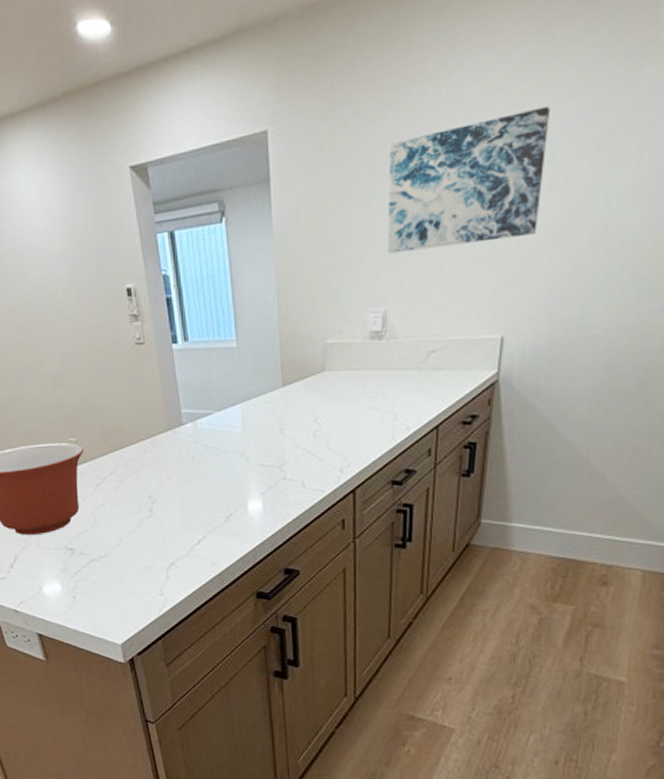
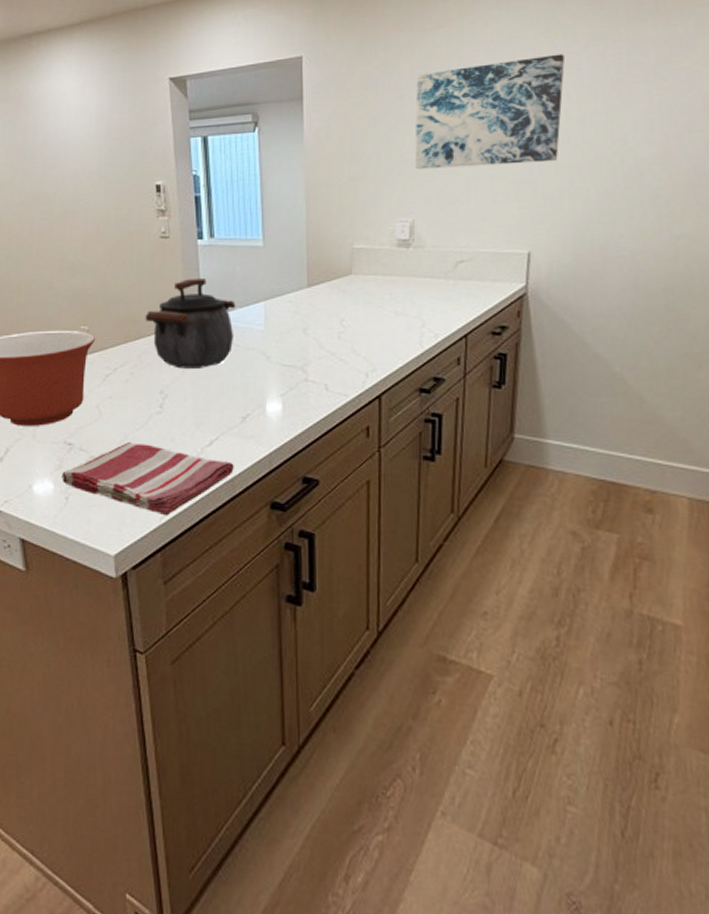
dish towel: none [67,545,222,609] -> present [62,442,234,516]
kettle: none [128,383,214,474] -> present [145,277,236,369]

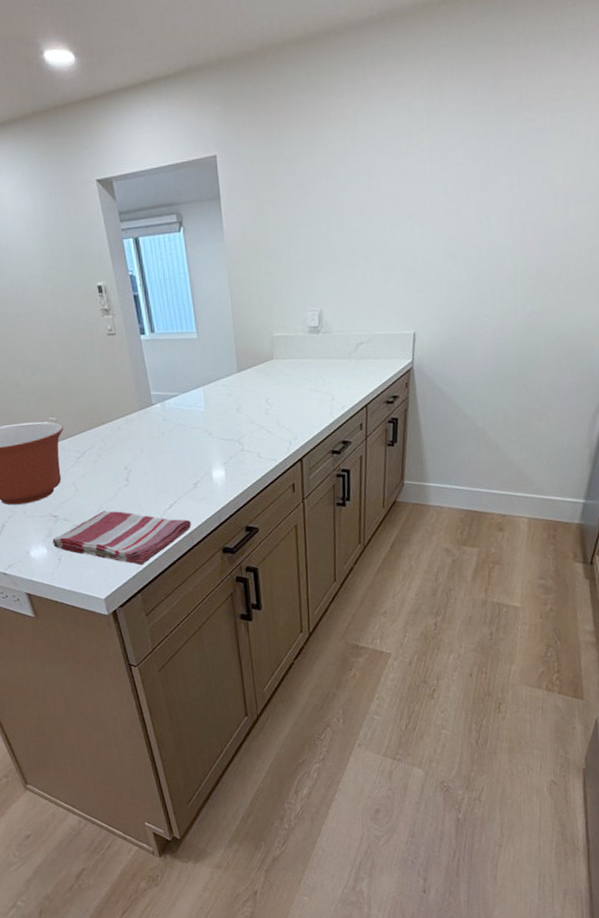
kettle: present [145,277,236,369] -> none [103,369,181,448]
wall art: present [415,53,566,170] -> none [318,149,444,263]

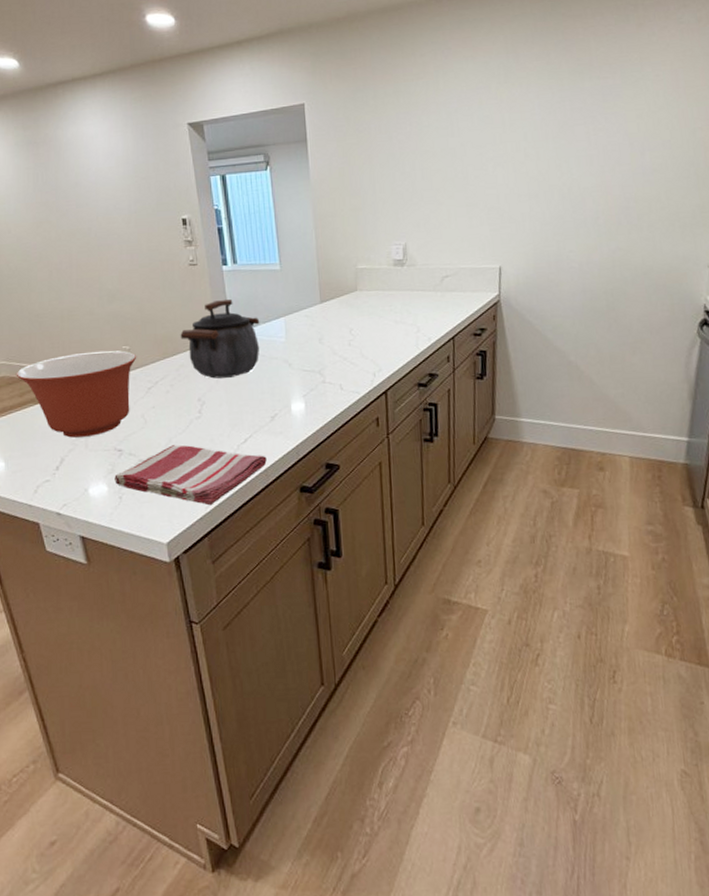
kettle: none [103,369,181,448] -> present [180,299,260,379]

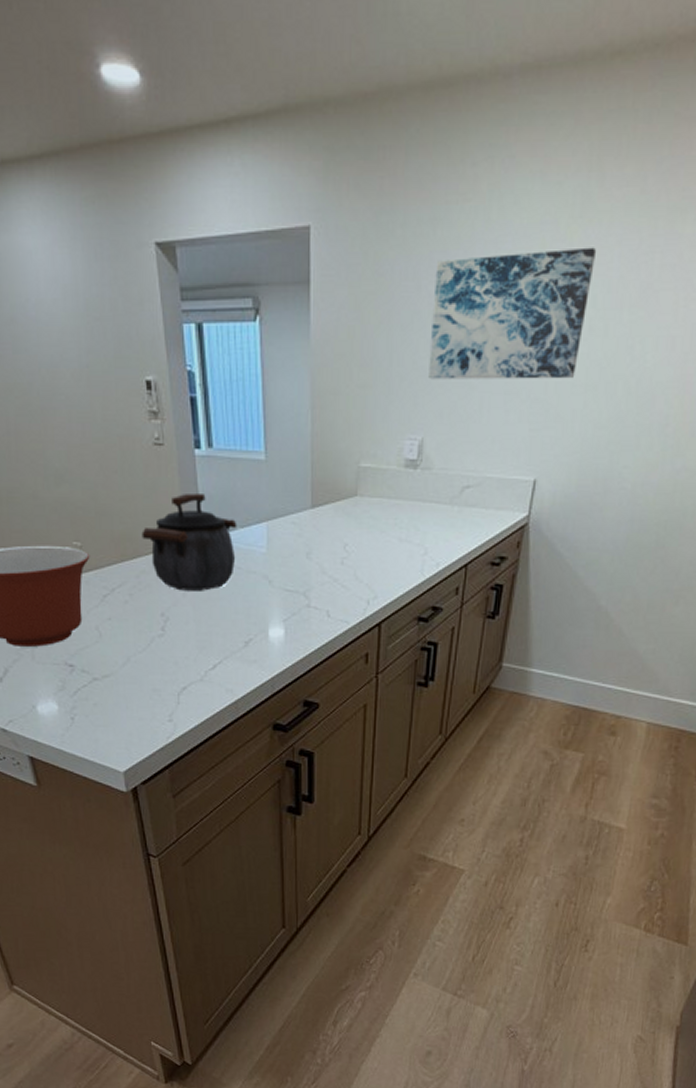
dish towel: present [114,445,267,506] -> none [65,665,237,736]
wall art: none [401,101,522,200] -> present [429,247,597,380]

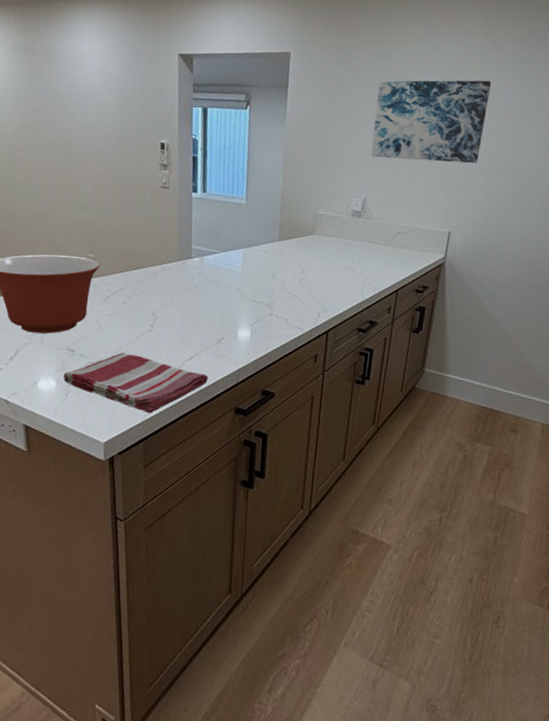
dish towel: none [65,665,237,736] -> present [63,352,208,414]
kettle: present [141,492,237,591] -> none [143,224,220,298]

